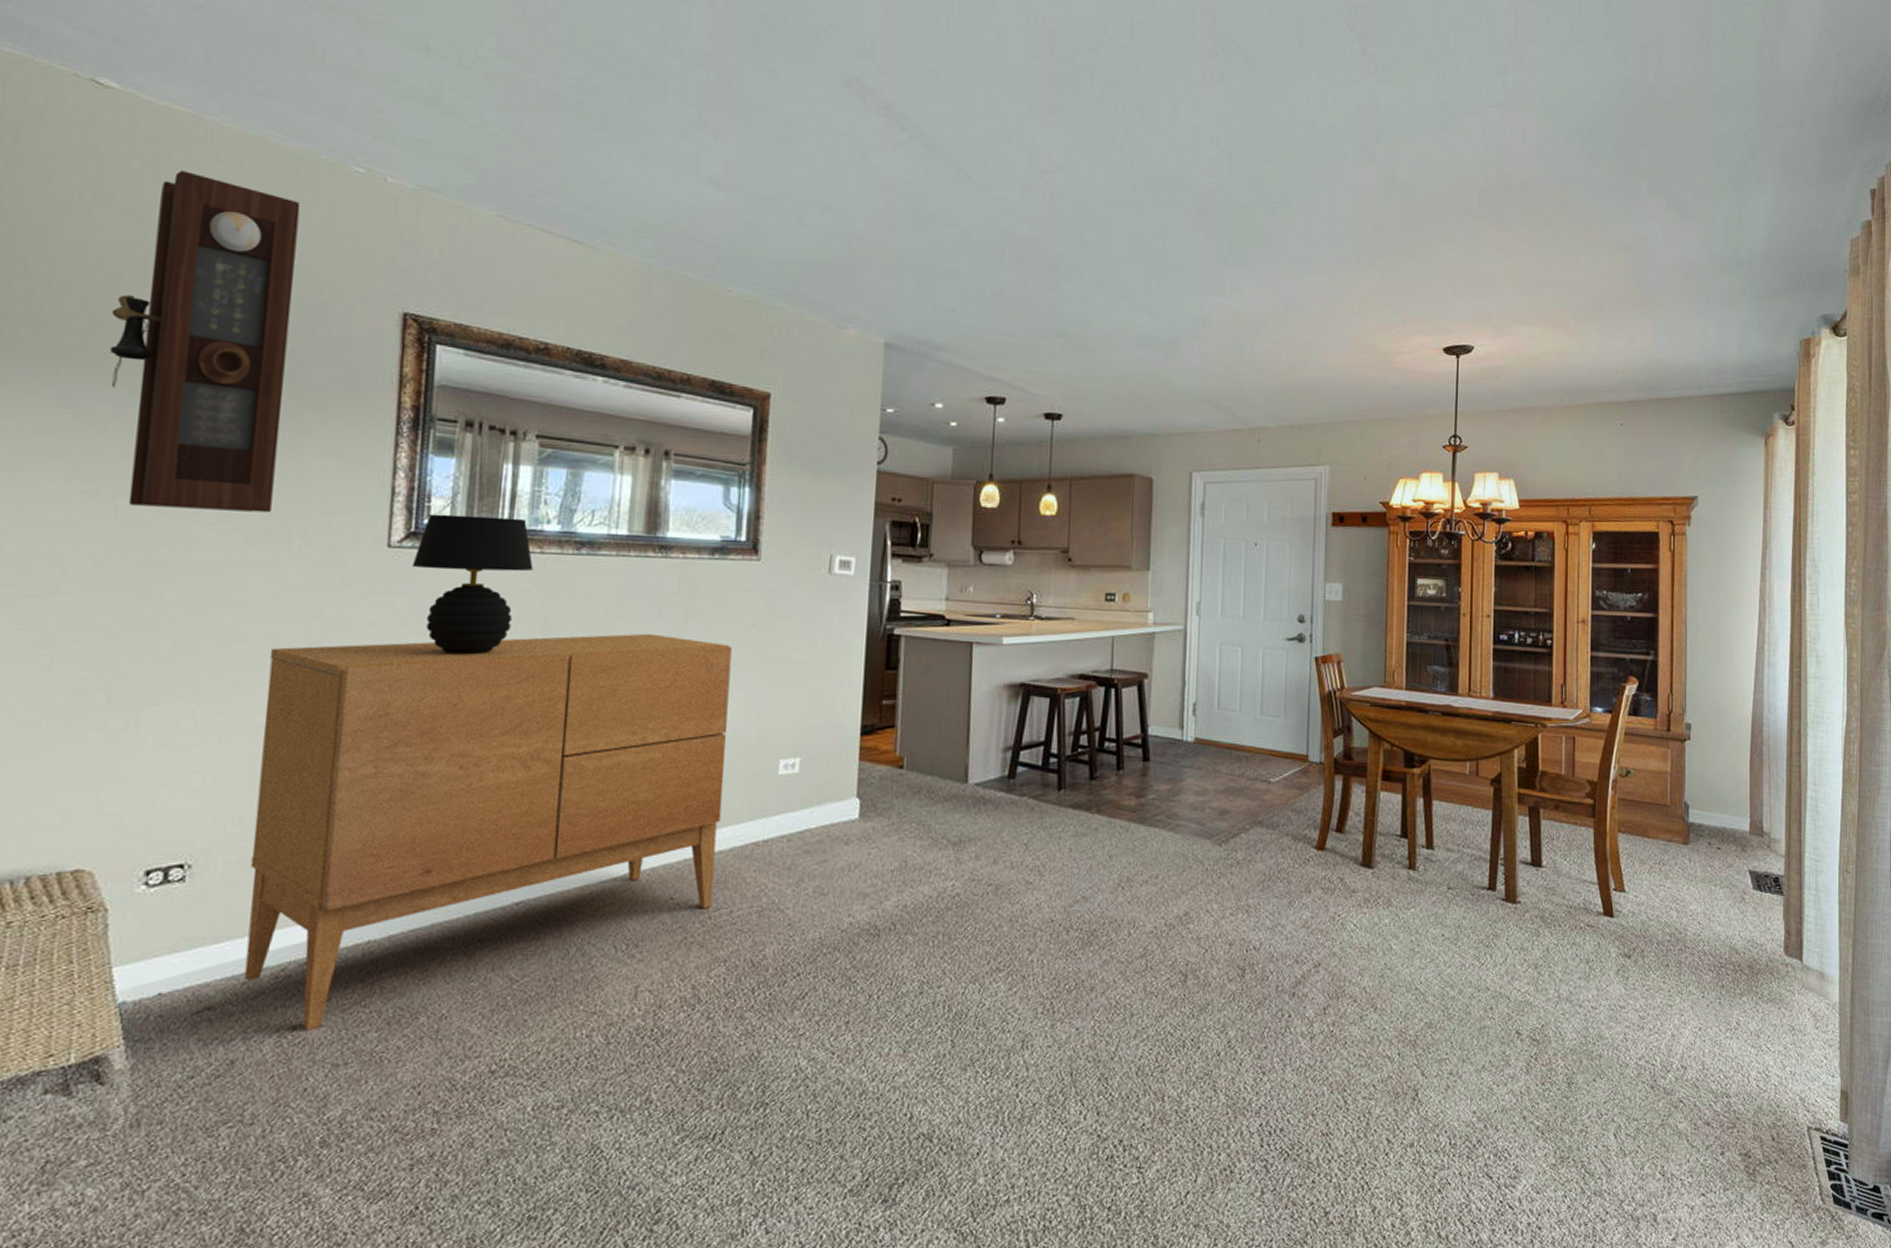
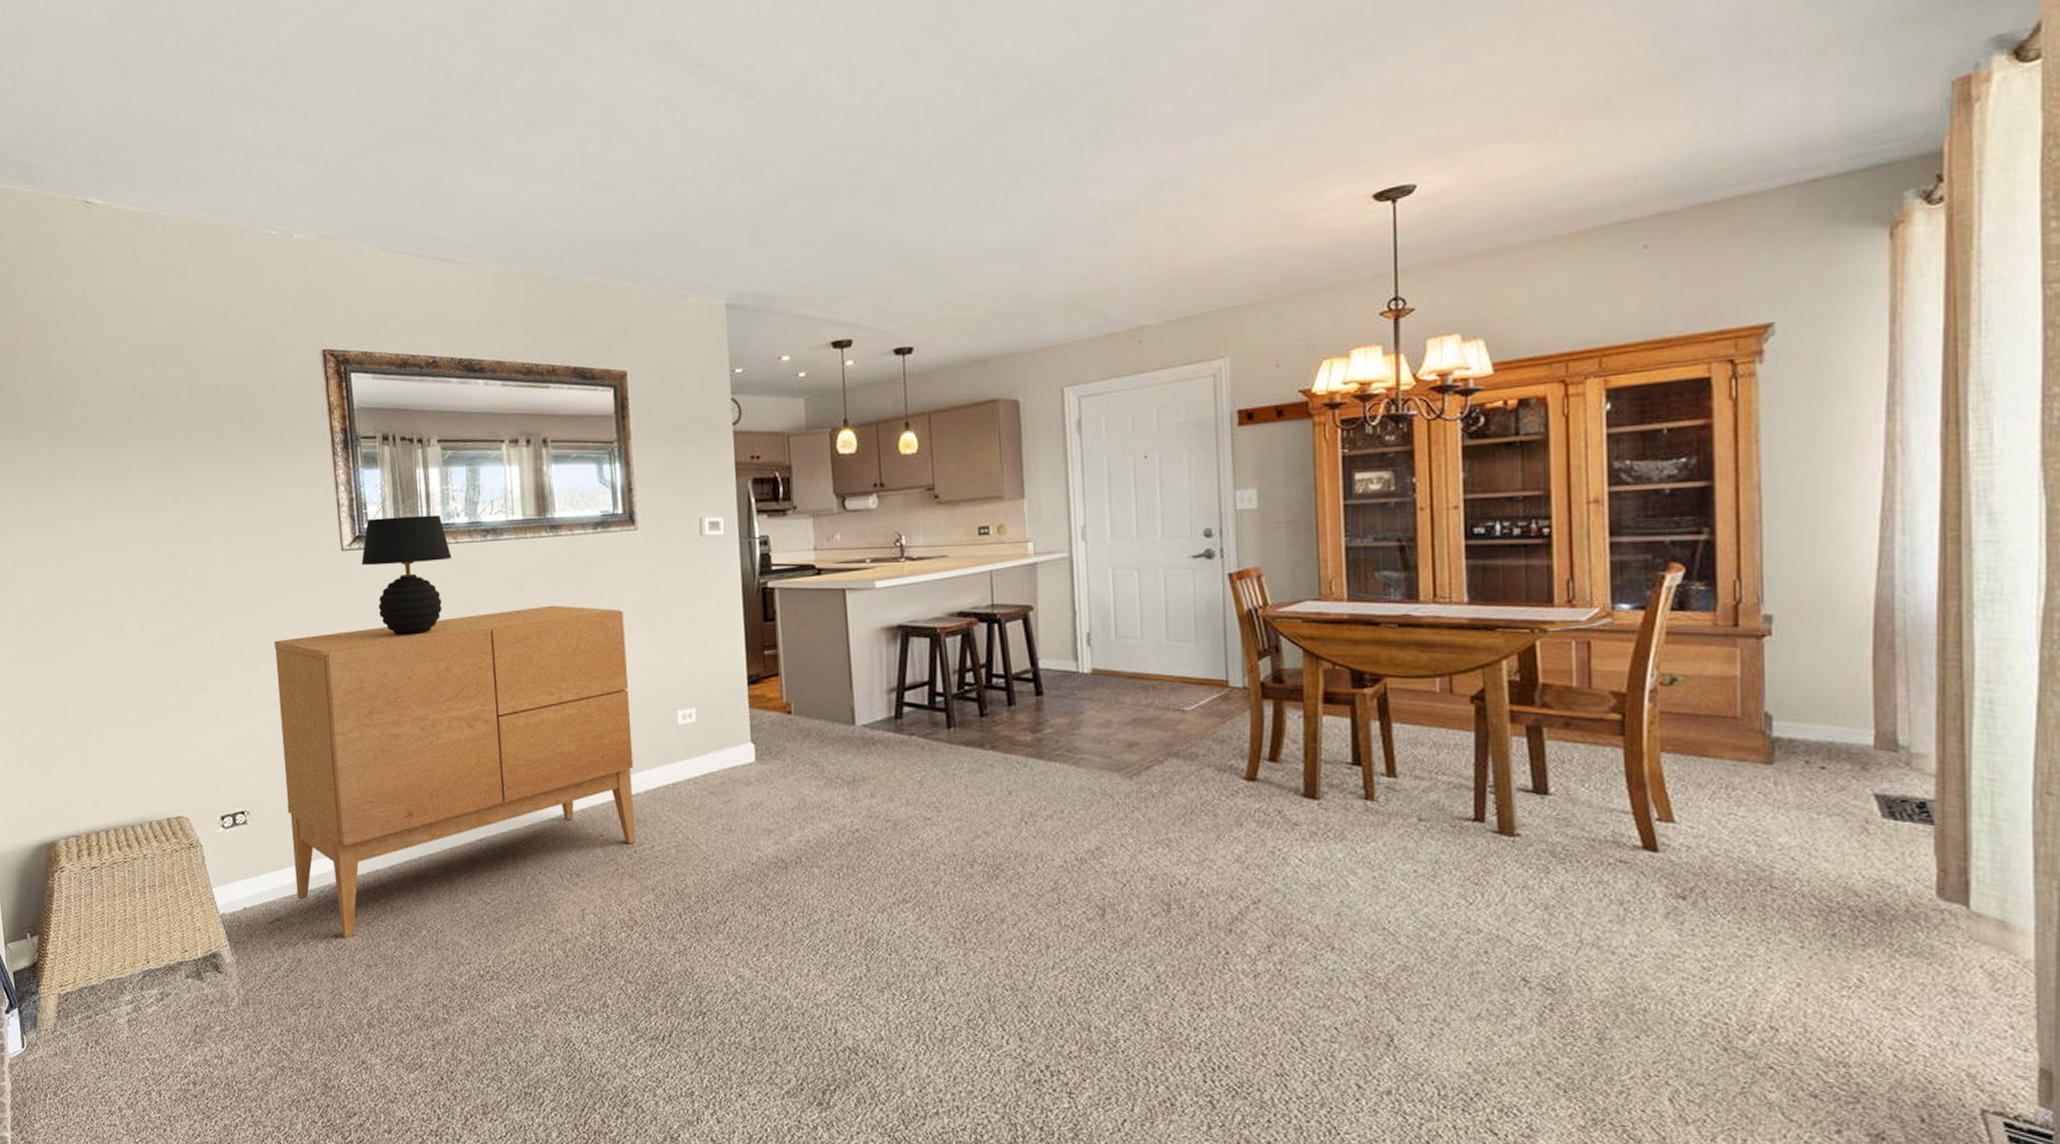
pendulum clock: present [109,171,301,513] -> none [128,261,256,537]

